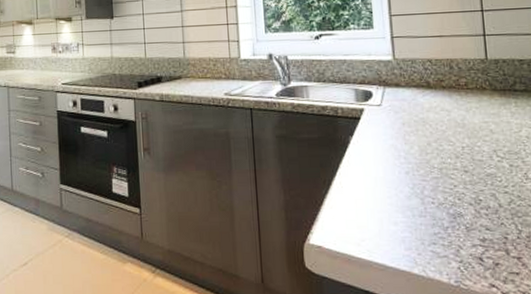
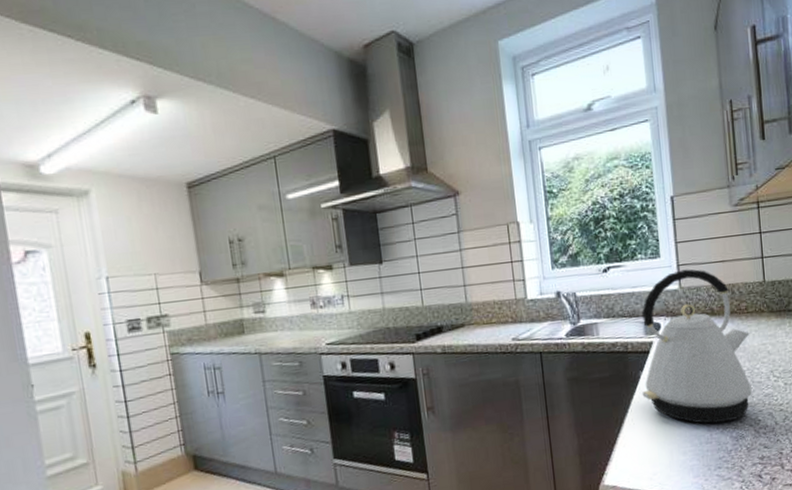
kettle: none [351,41,472,198] -> present [642,269,752,424]

